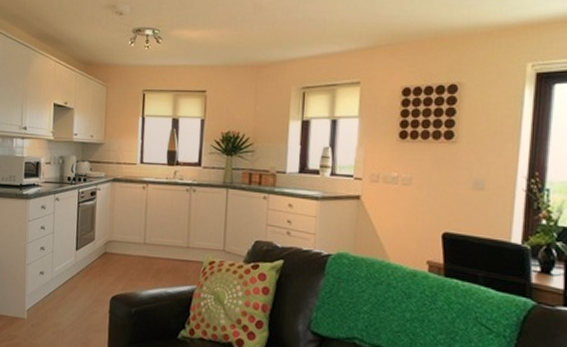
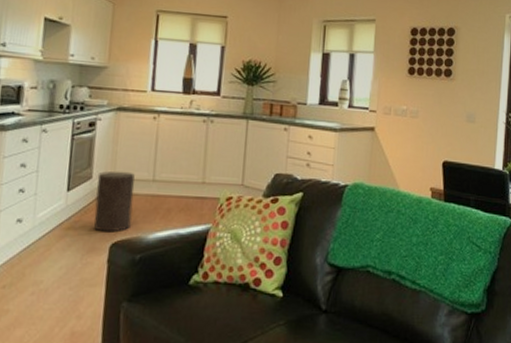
stool: none [97,234,129,288] -> present [93,171,135,233]

